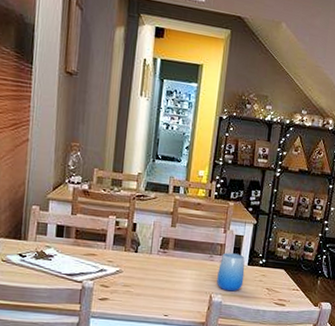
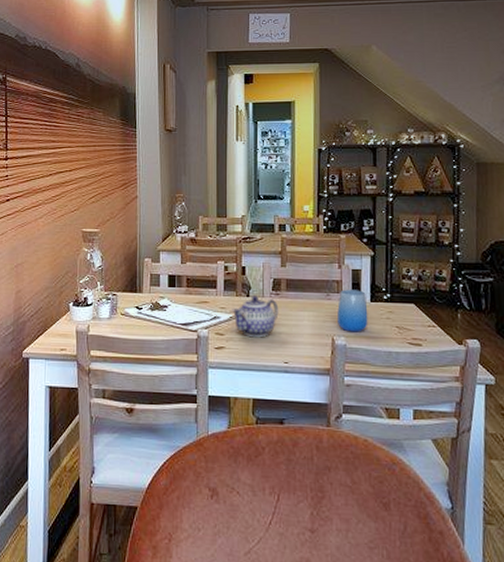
teapot: none [119,252,165,292] -> present [232,296,279,338]

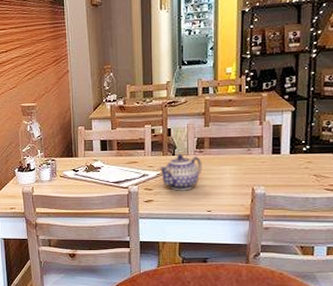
cup: present [337,289,368,332] -> none [258,143,287,182]

